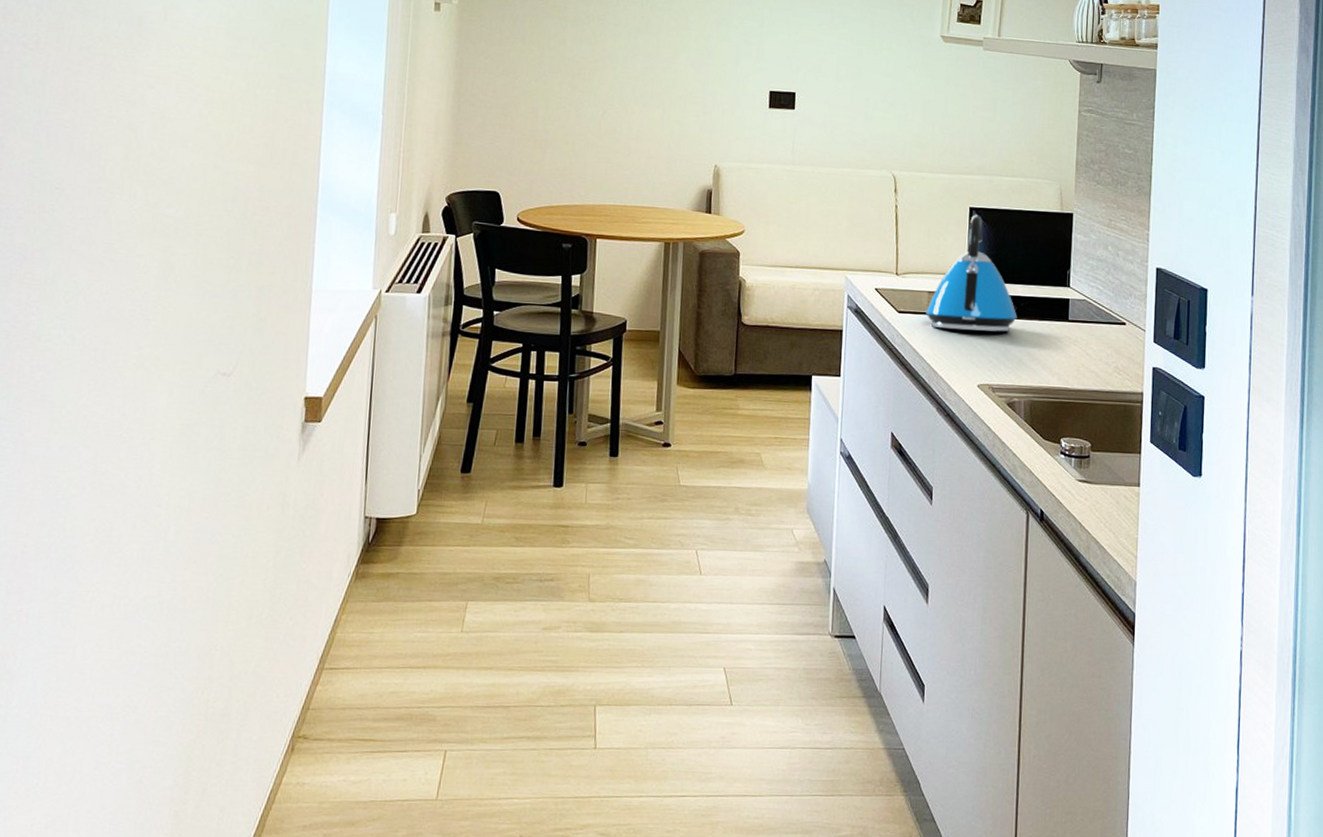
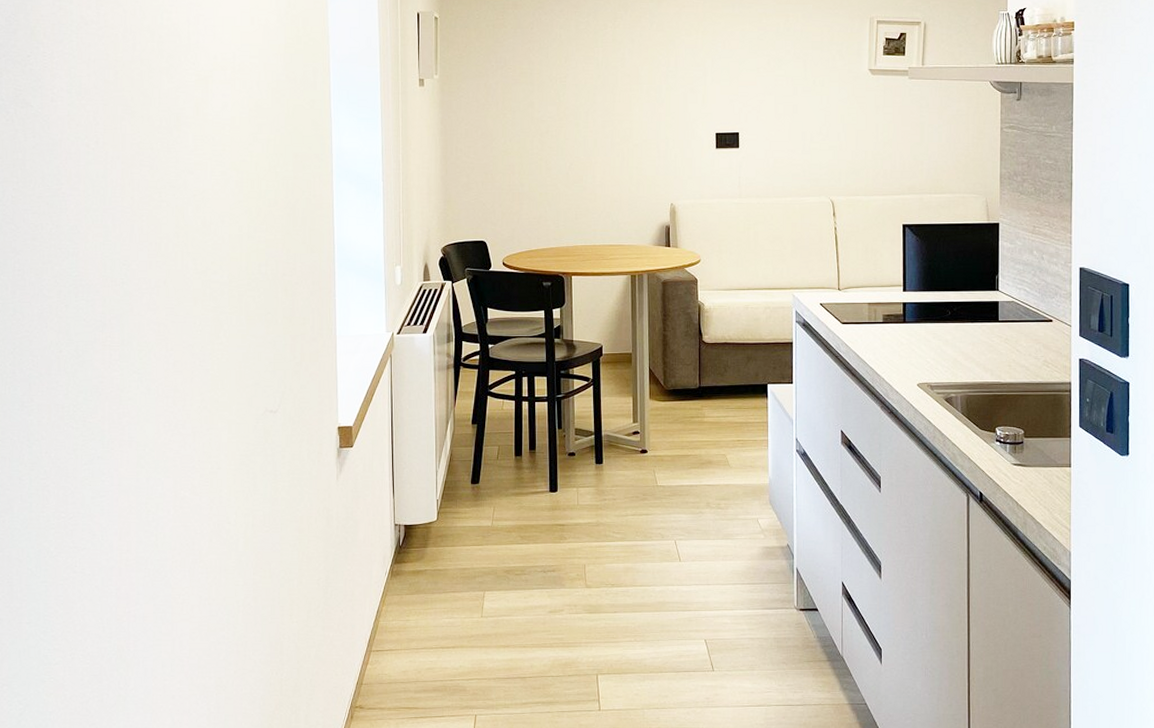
kettle: present [926,215,1017,332] -> none [867,231,951,336]

